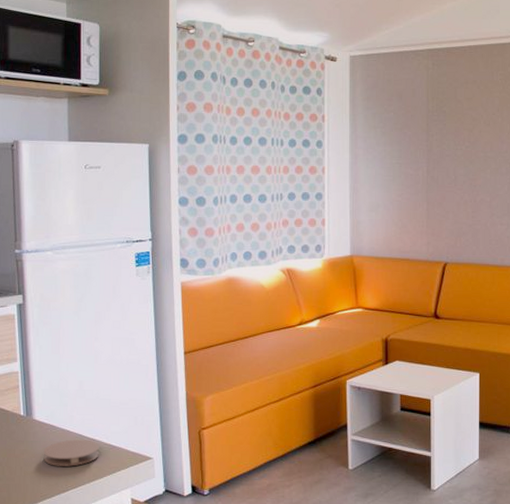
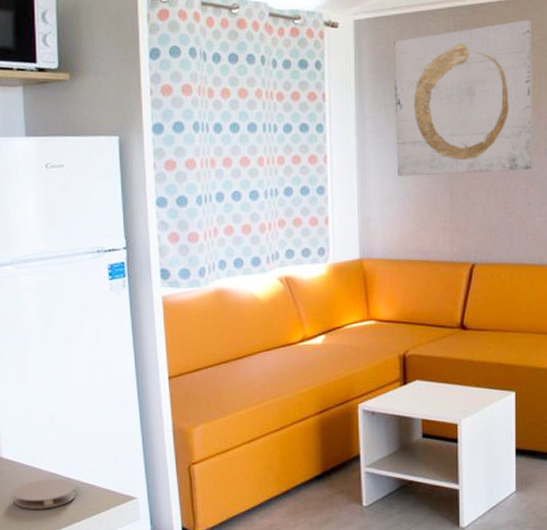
wall art: none [382,62,496,188] -> present [394,19,534,177]

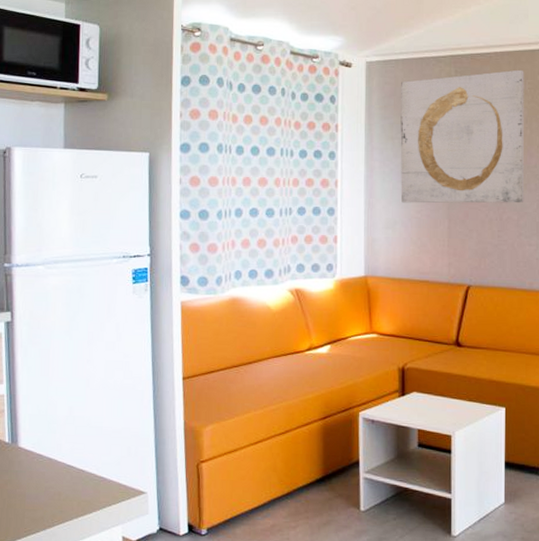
coaster: present [13,479,76,509] -> none [28,470,89,500]

